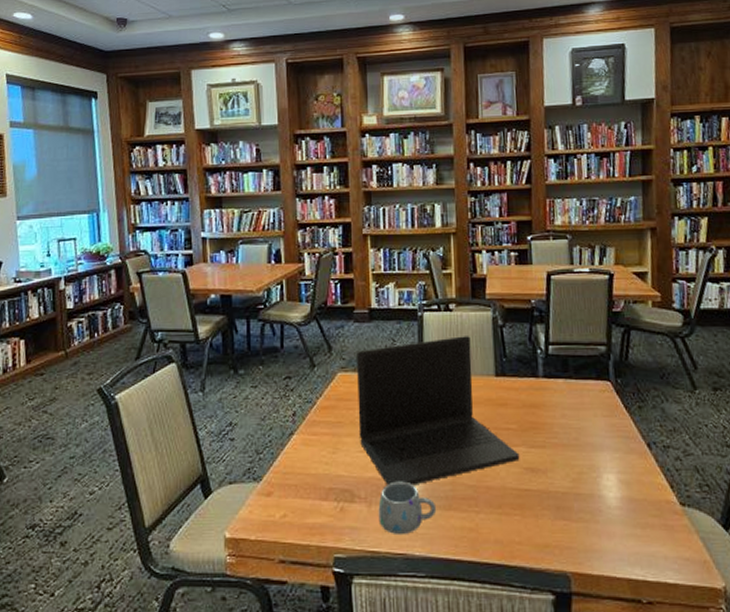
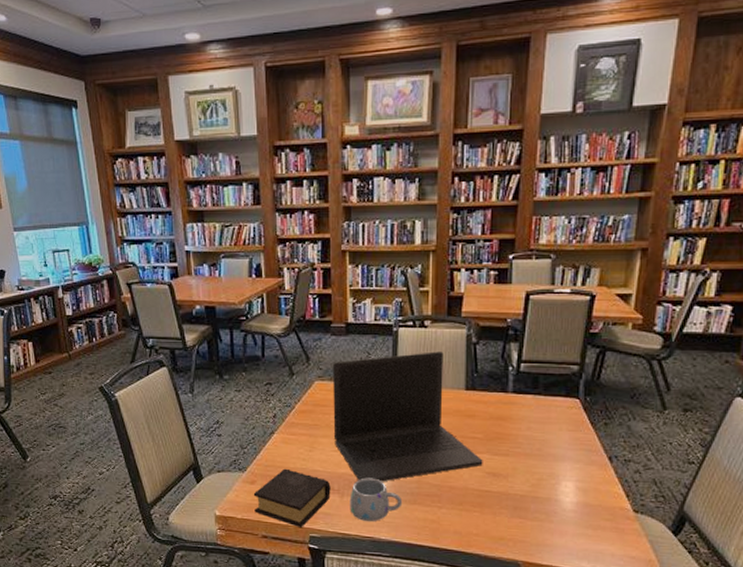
book: none [269,475,357,548] -> present [253,468,331,529]

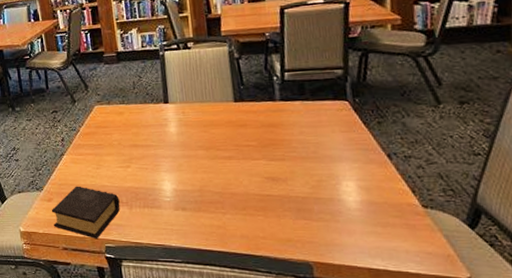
laptop: present [333,351,483,482] -> none [109,69,261,193]
mug: present [349,477,403,522] -> none [138,189,188,231]

